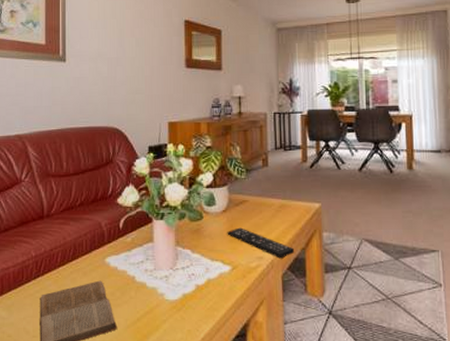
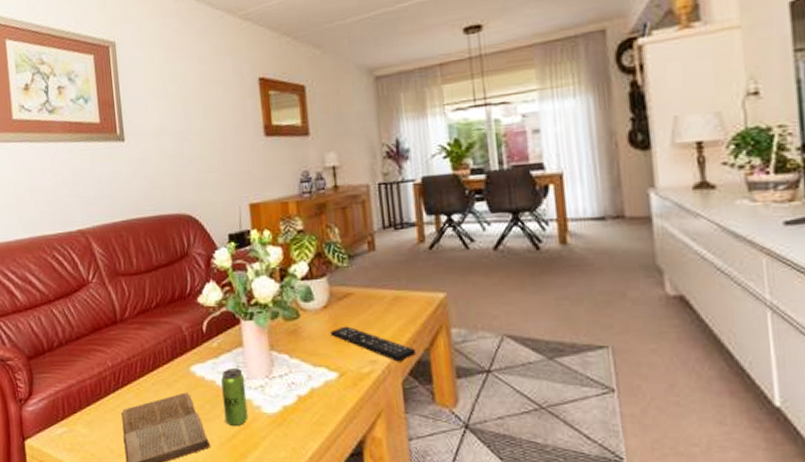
beverage can: none [132,261,153,312] -> present [221,368,248,427]

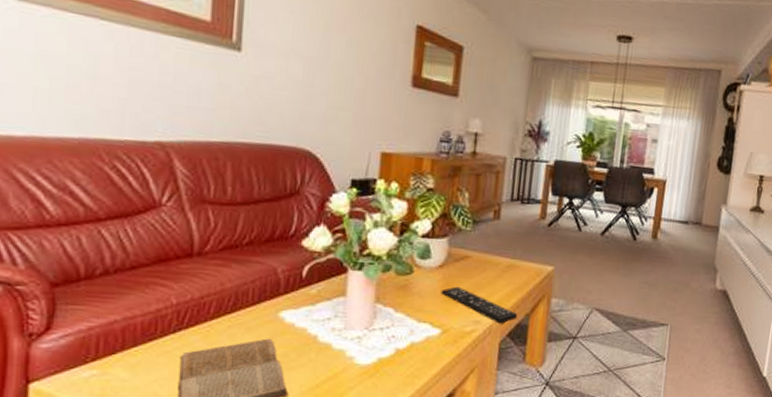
beverage can: present [221,368,248,427] -> none [310,317,342,377]

